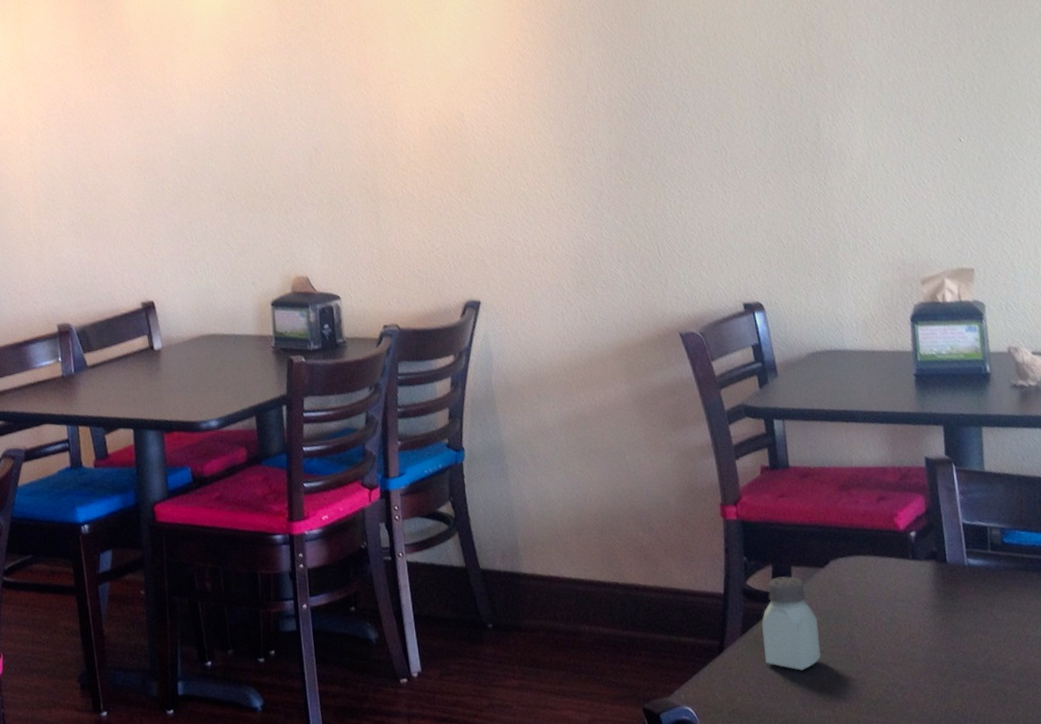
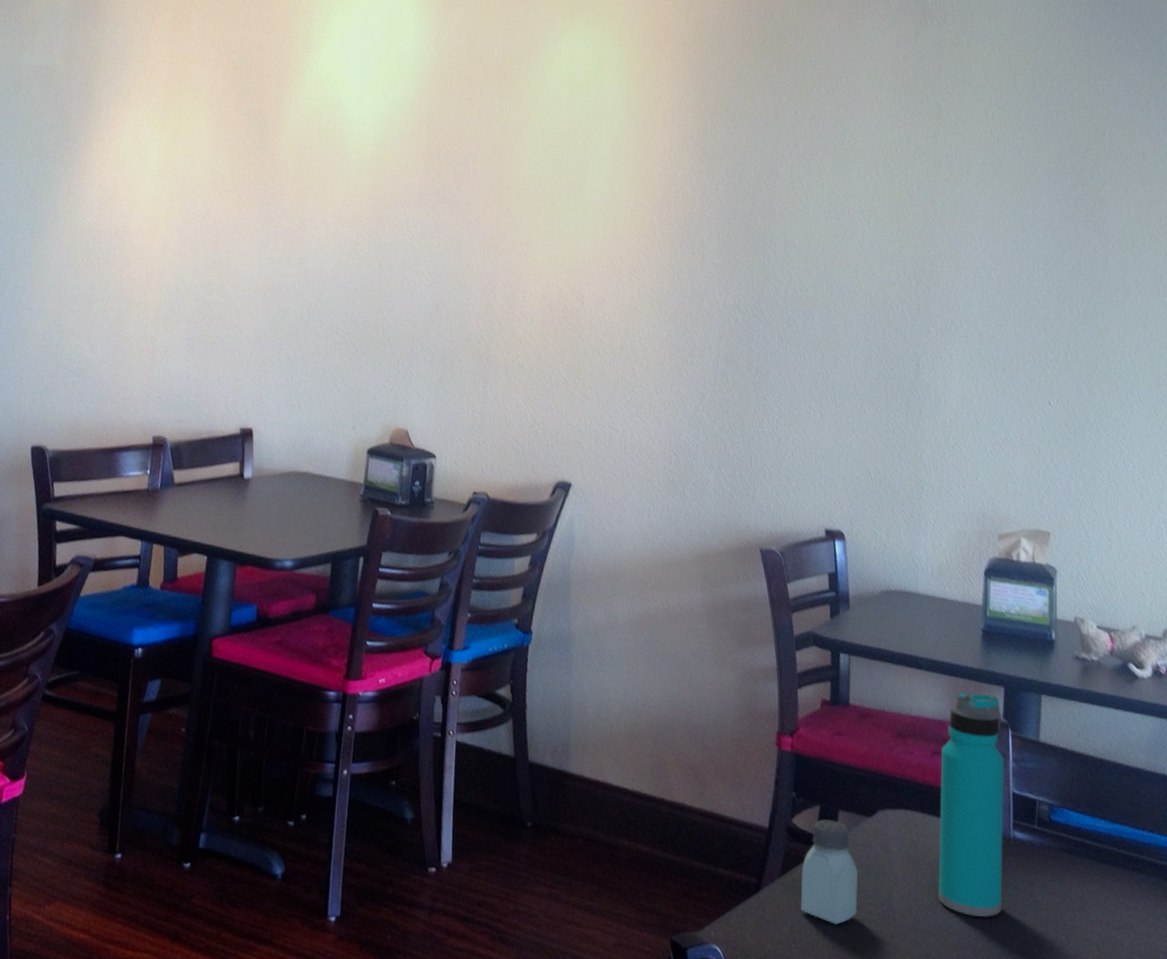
water bottle: none [887,435,964,643] -> present [938,692,1005,917]

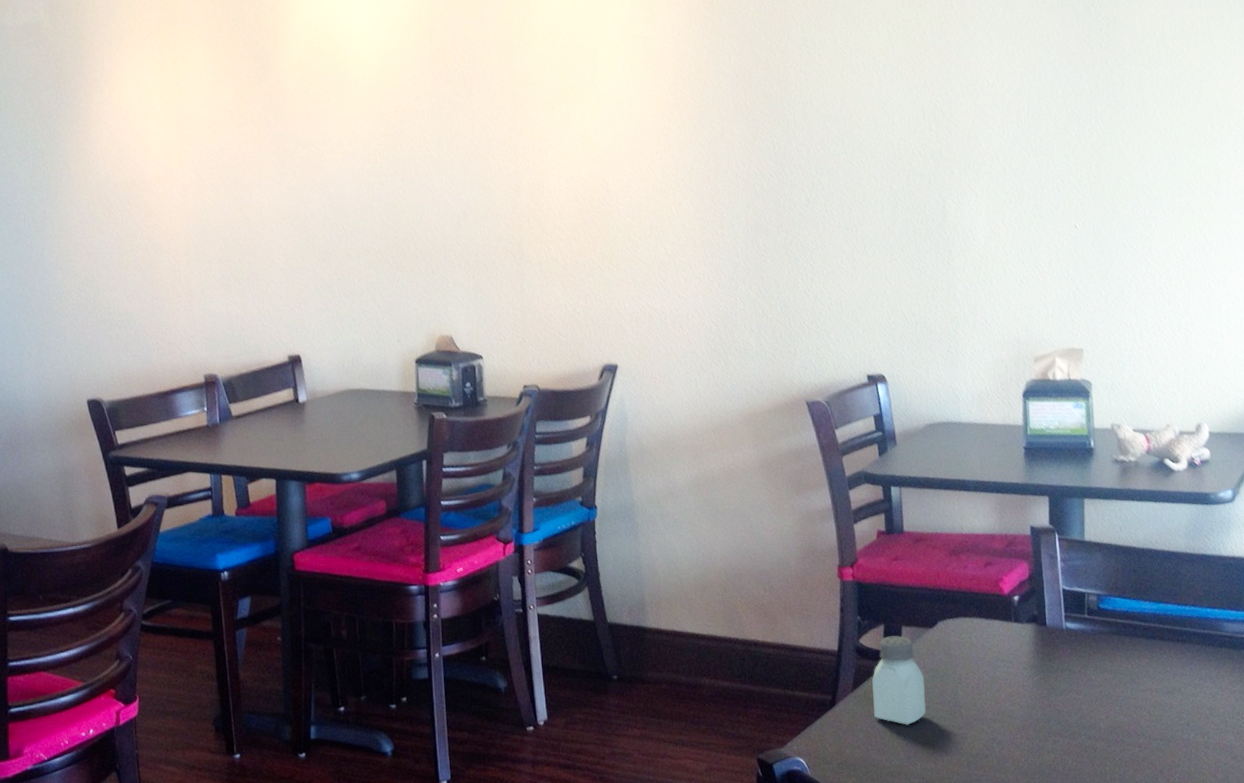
water bottle: present [938,692,1005,917] -> none [993,505,1059,701]

